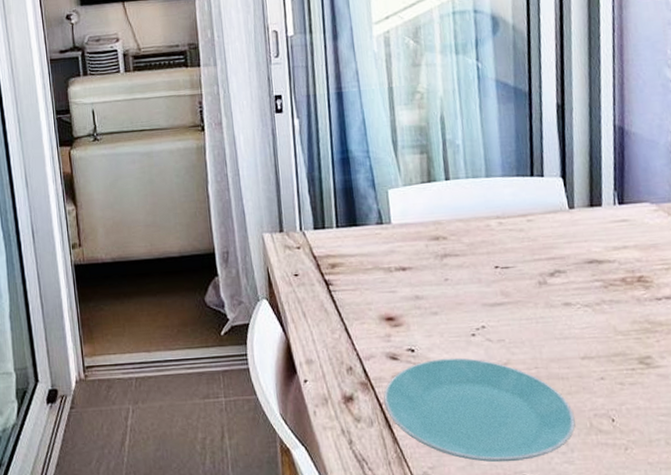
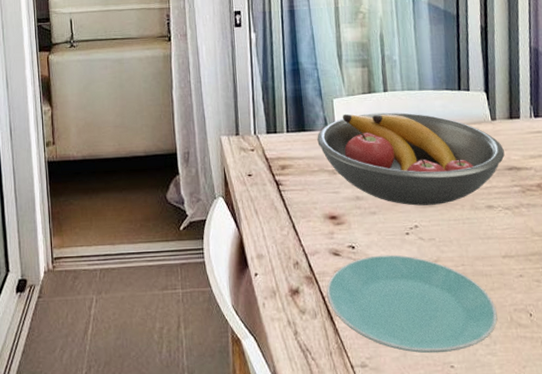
fruit bowl: none [370,203,584,305] -> present [317,112,505,206]

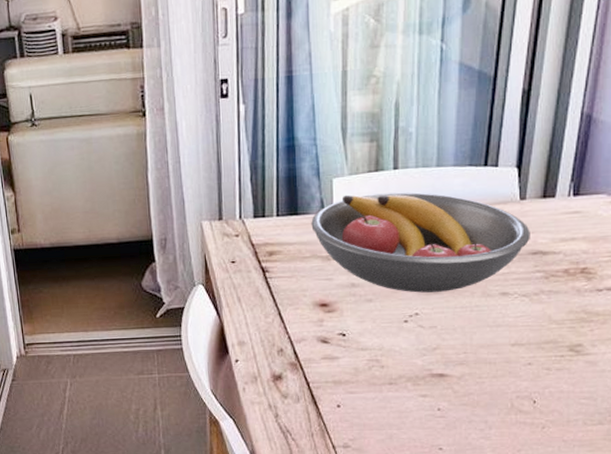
plate: present [326,254,498,354] -> none [312,342,497,437]

